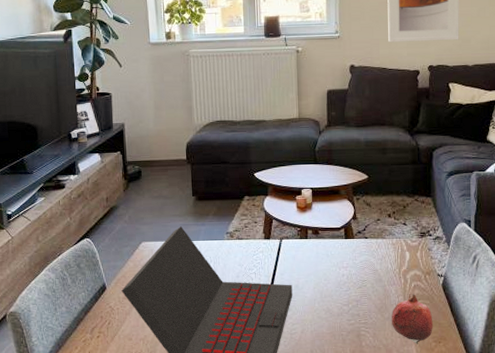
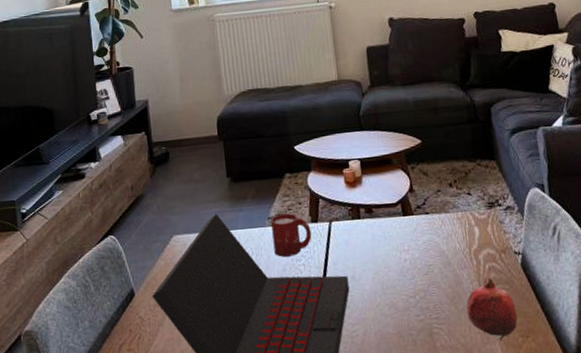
cup: none [229,230,264,266] -> present [271,213,312,257]

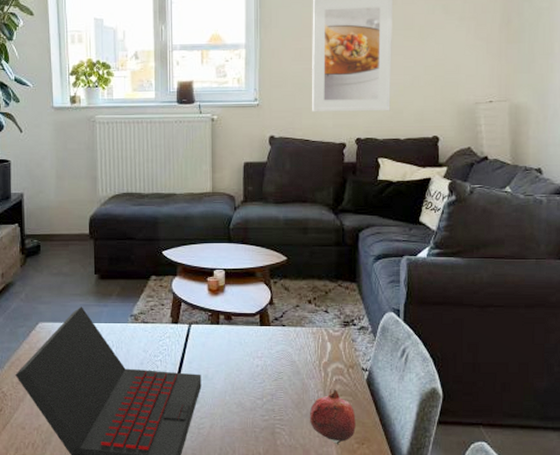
cup: present [271,213,312,257] -> none [133,313,171,352]

